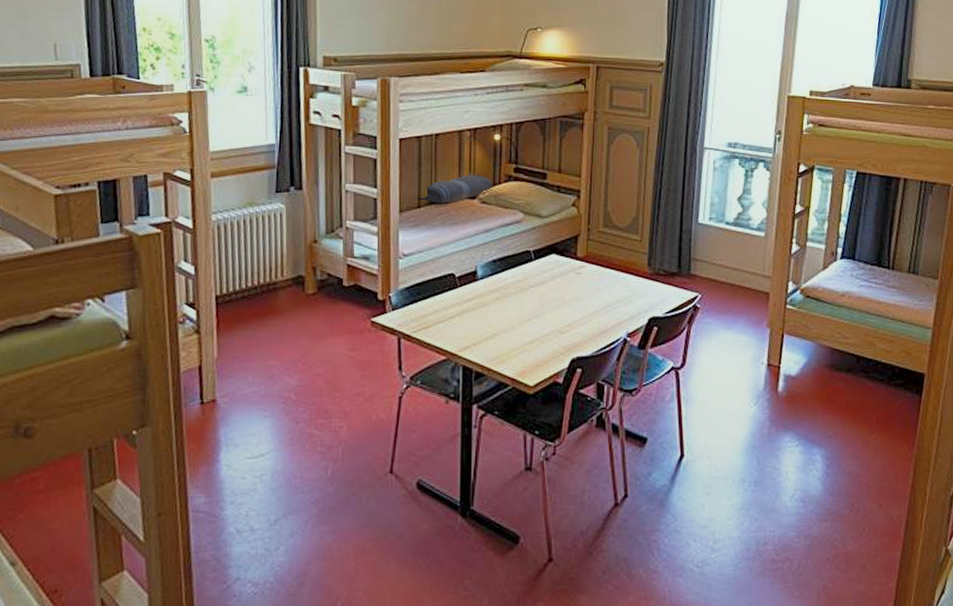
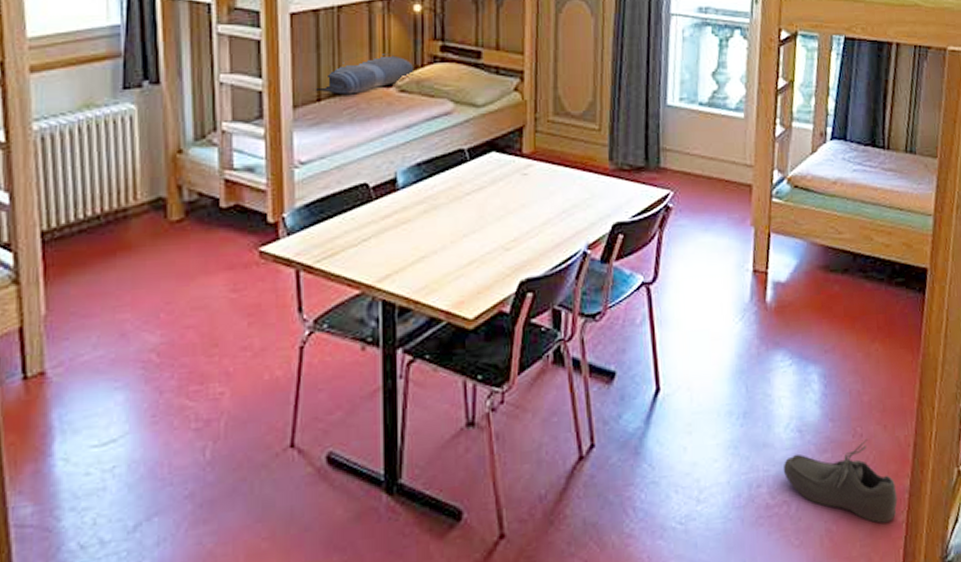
arctic: none [787,514,889,586] -> present [783,439,898,523]

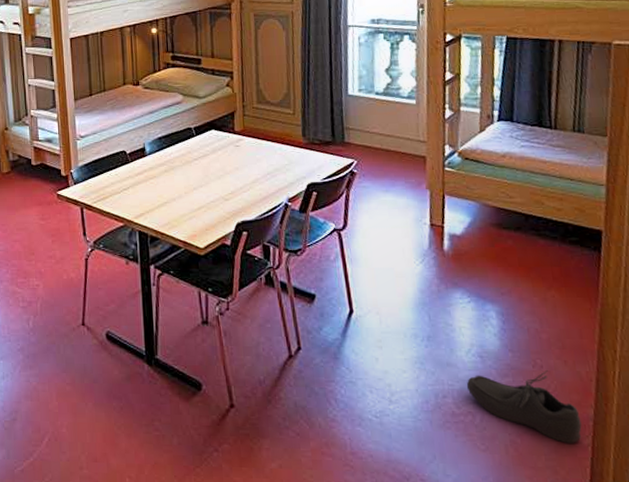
towel: present [313,54,415,95] -> none [87,63,154,91]

